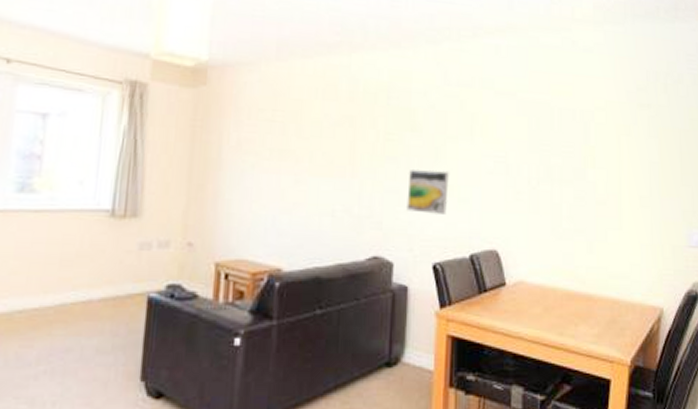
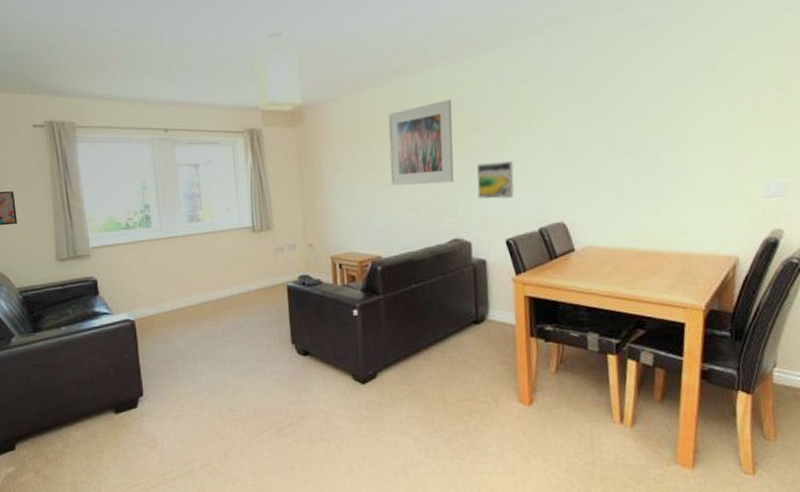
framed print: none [306,89,389,187] -> present [388,99,454,186]

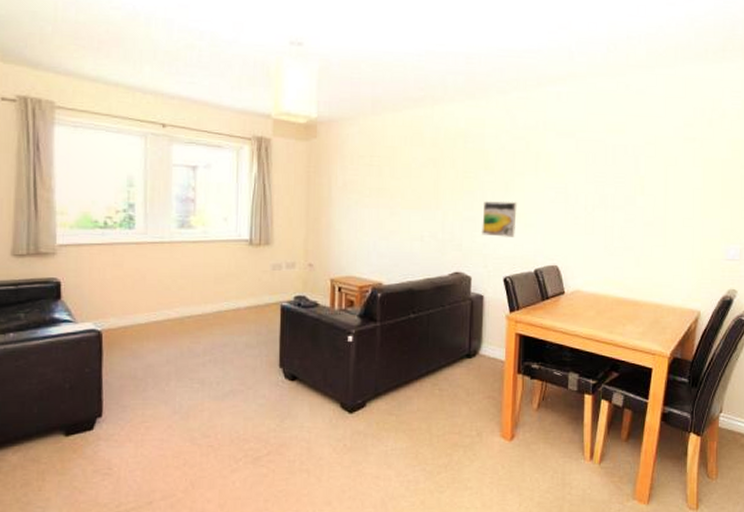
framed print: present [388,99,454,186] -> none [399,134,466,216]

